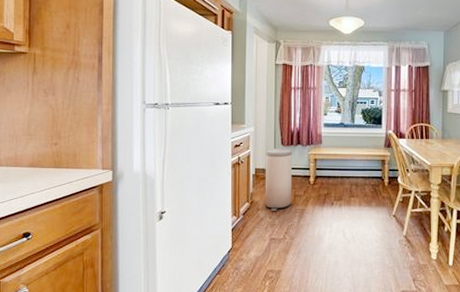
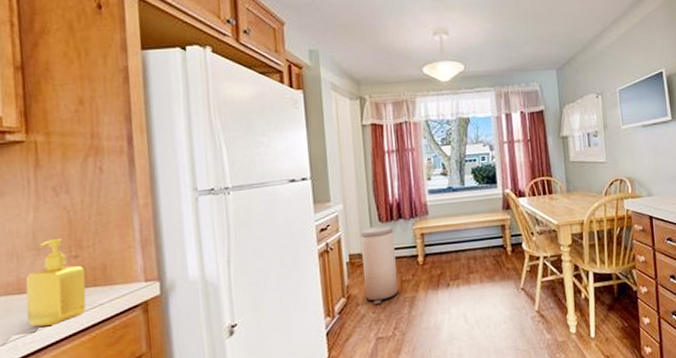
soap dispenser: none [20,128,61,194] -> present [25,237,87,327]

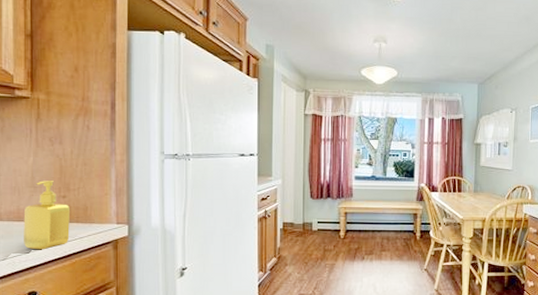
pedal bin: present [360,225,398,304] -> none [294,201,323,266]

